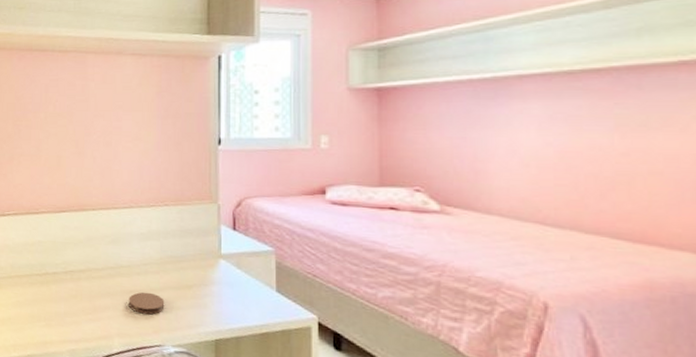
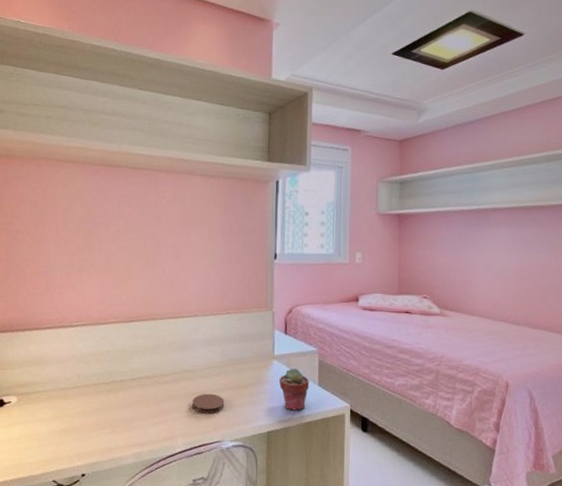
potted succulent: none [228,269,264,319] -> present [279,368,309,411]

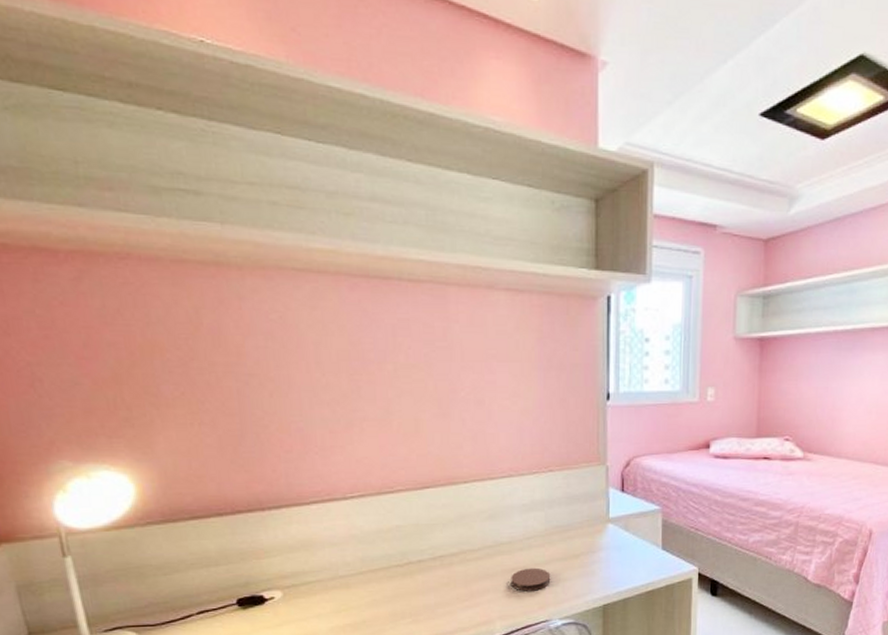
potted succulent: present [279,368,309,411] -> none [616,532,651,580]

